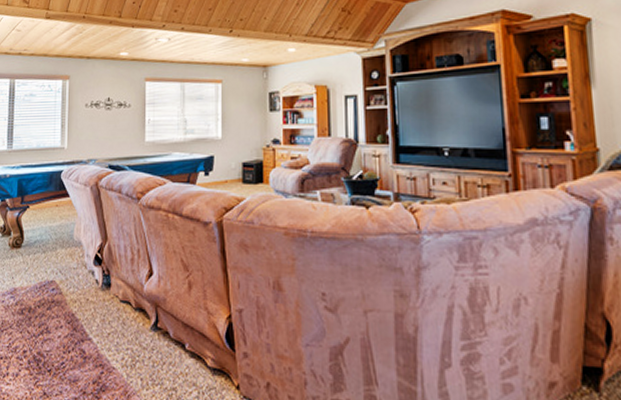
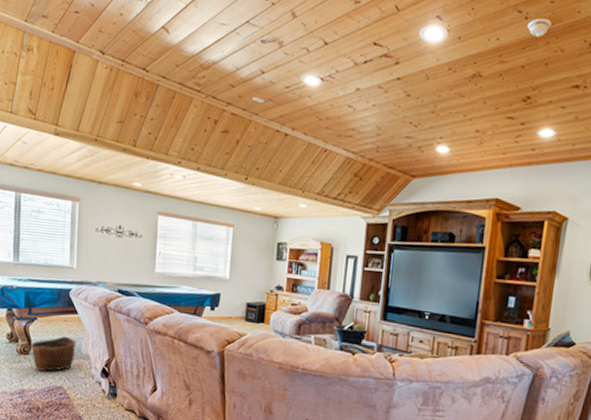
basket: none [22,222,68,266] -> present [30,336,76,372]

